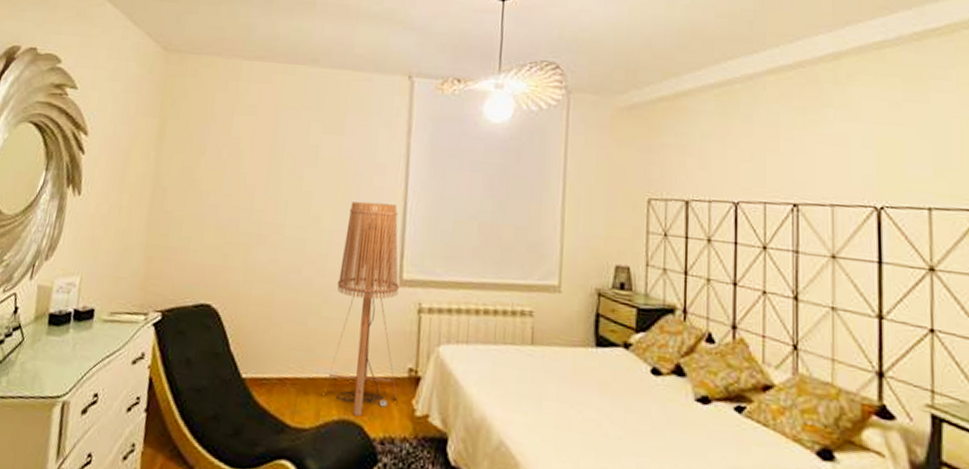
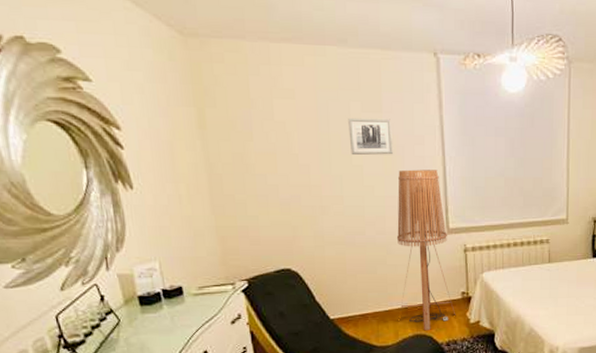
wall art: none [302,138,352,183] -> present [348,117,394,155]

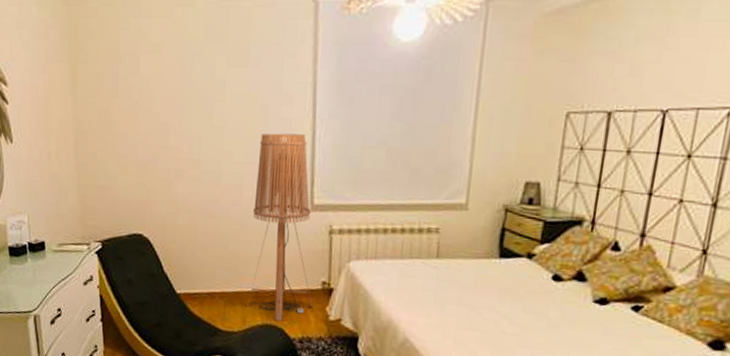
wall art: present [348,117,394,155] -> none [211,73,258,116]

